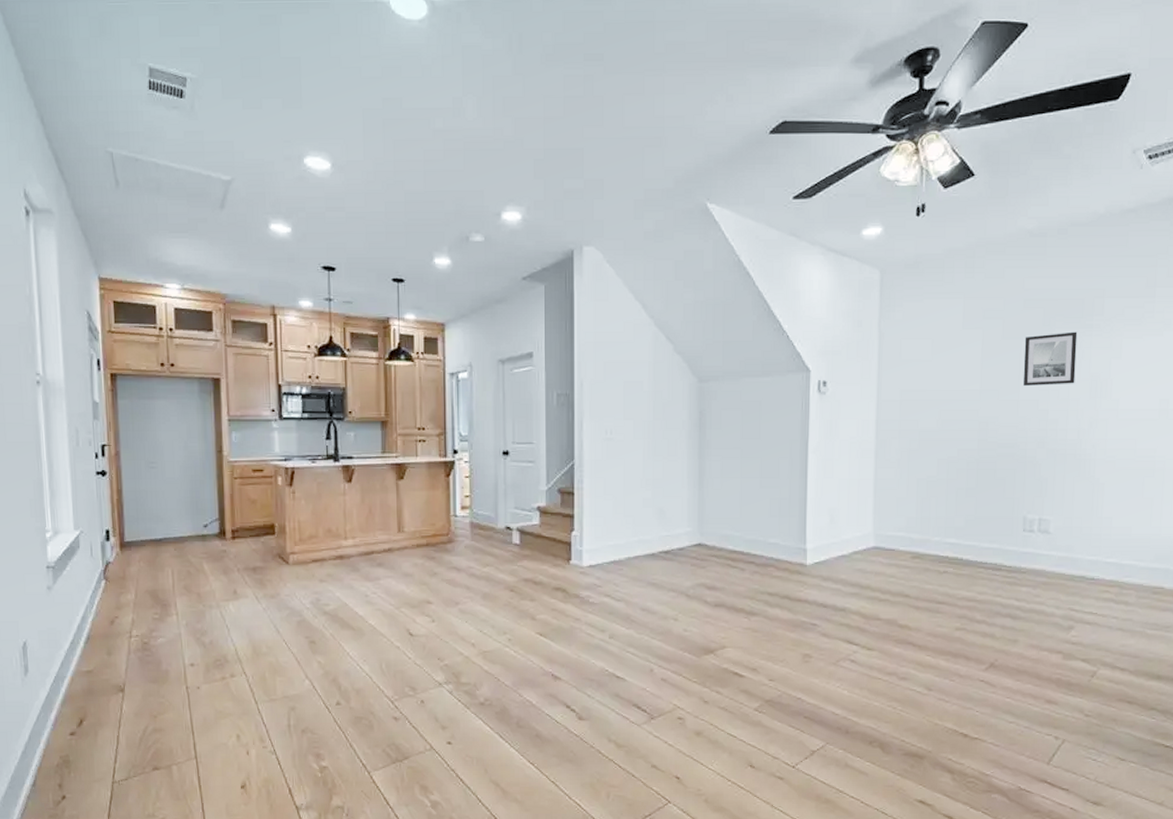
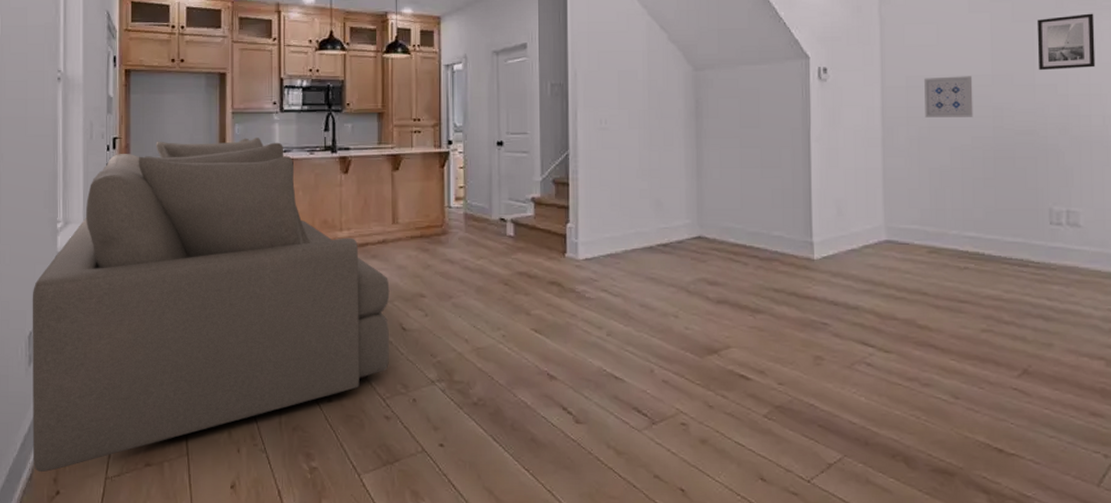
sofa: none [23,446,397,779] -> present [32,138,390,473]
wall art: none [916,391,962,430] -> present [924,76,974,118]

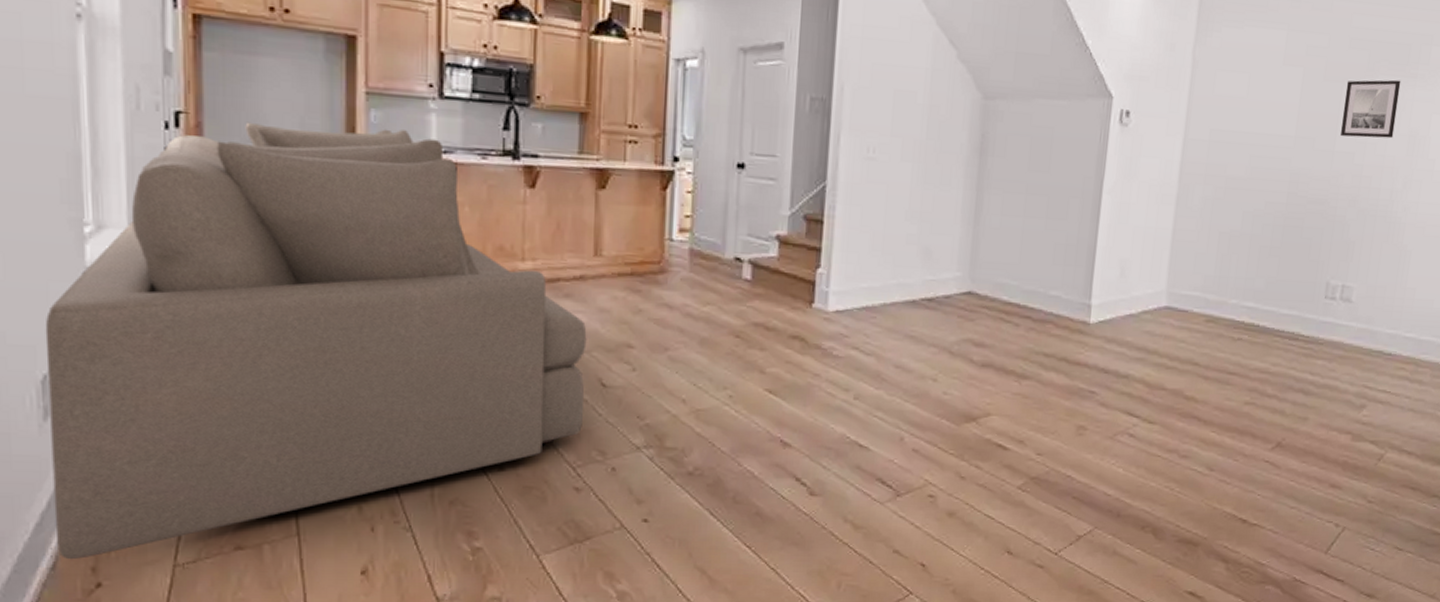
wall art: present [924,76,974,118] -> none [1223,133,1276,180]

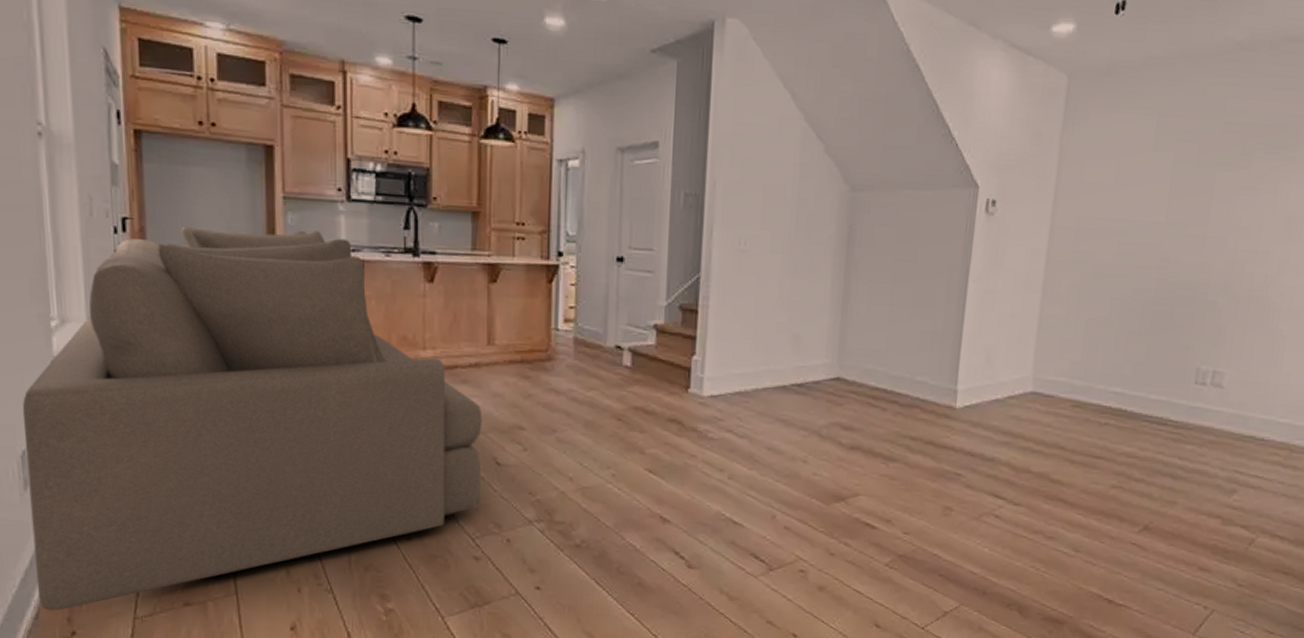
wall art: present [1341,79,1401,139] -> none [1213,163,1278,223]

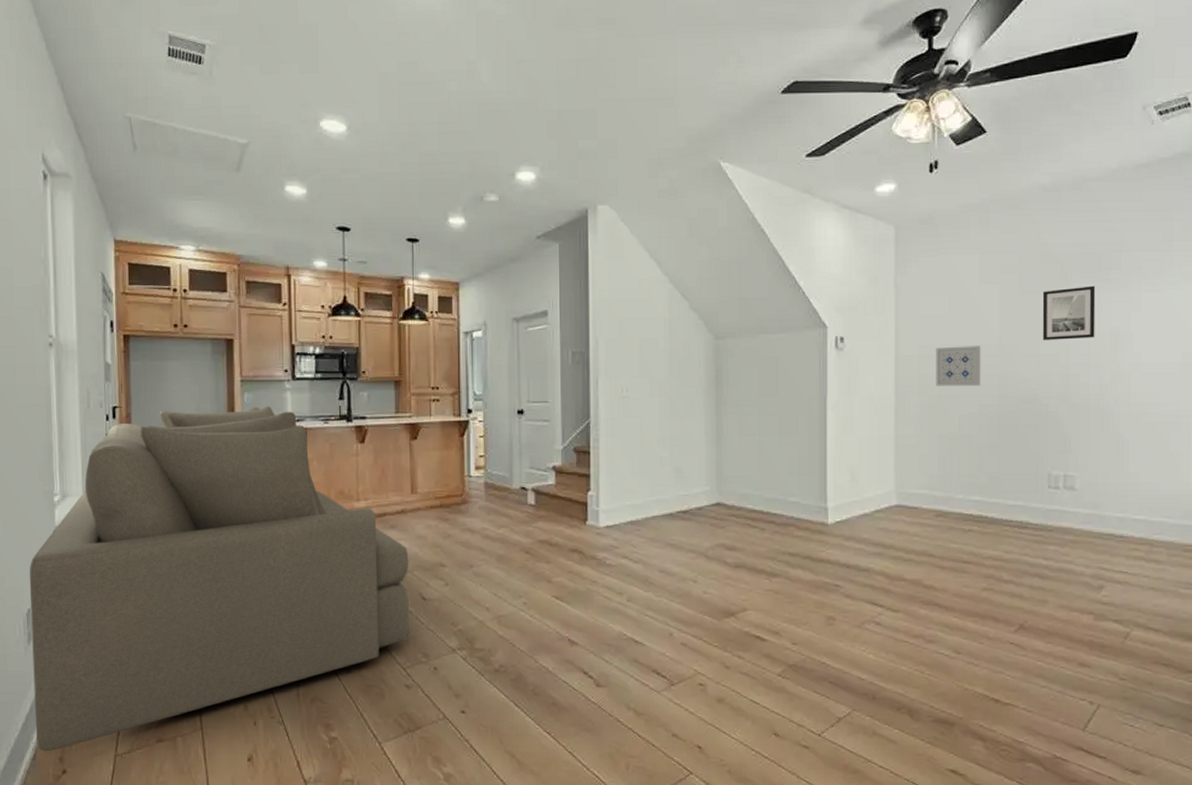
wall art: none [1090,220,1146,267] -> present [936,346,981,386]
wall art: none [1213,163,1278,223] -> present [1042,285,1096,341]

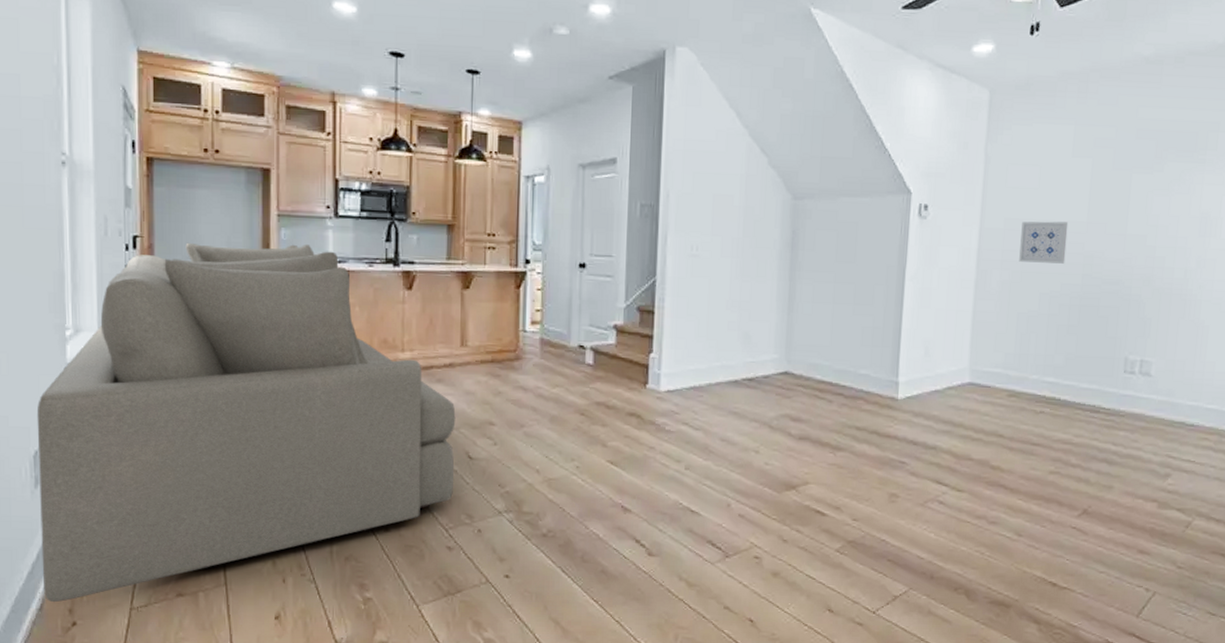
wall art: present [1042,285,1096,341] -> none [1132,165,1190,221]

